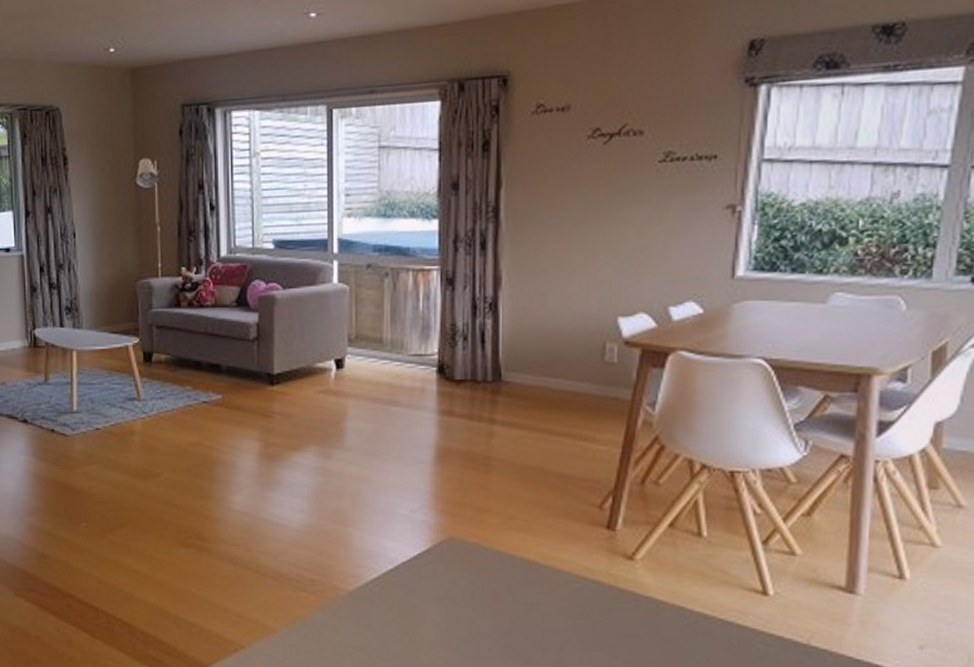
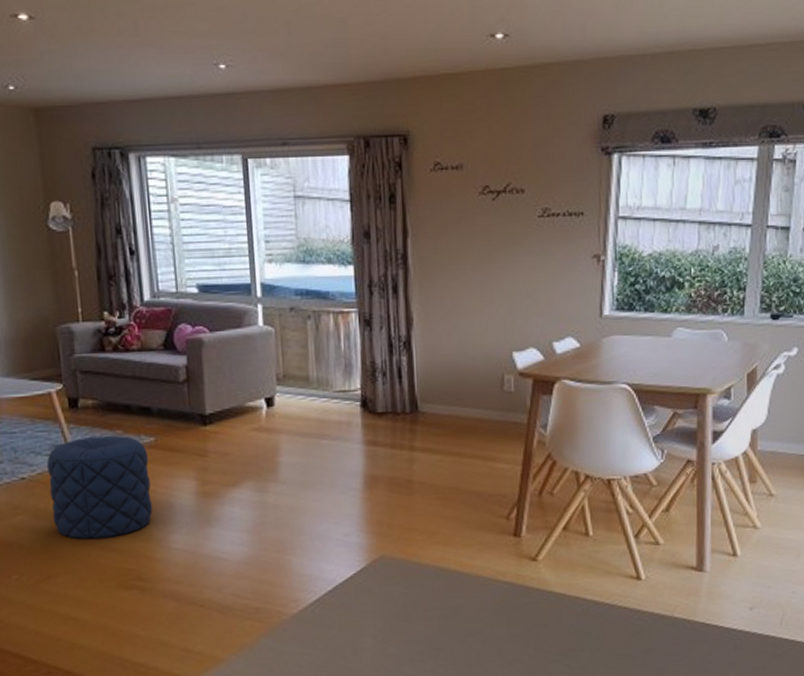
pouf: none [120,391,215,494] -> present [47,435,153,539]

